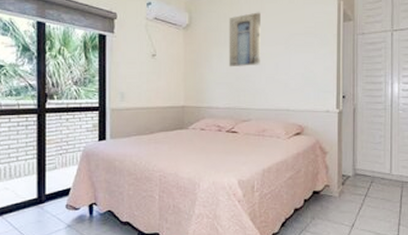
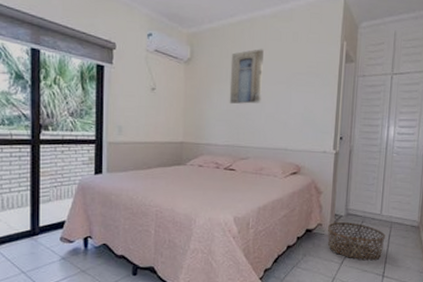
basket: none [335,183,397,222] -> present [327,222,385,260]

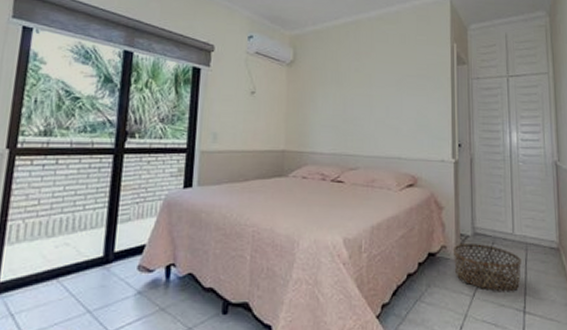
wall art: present [229,49,264,105] -> none [335,51,370,109]

